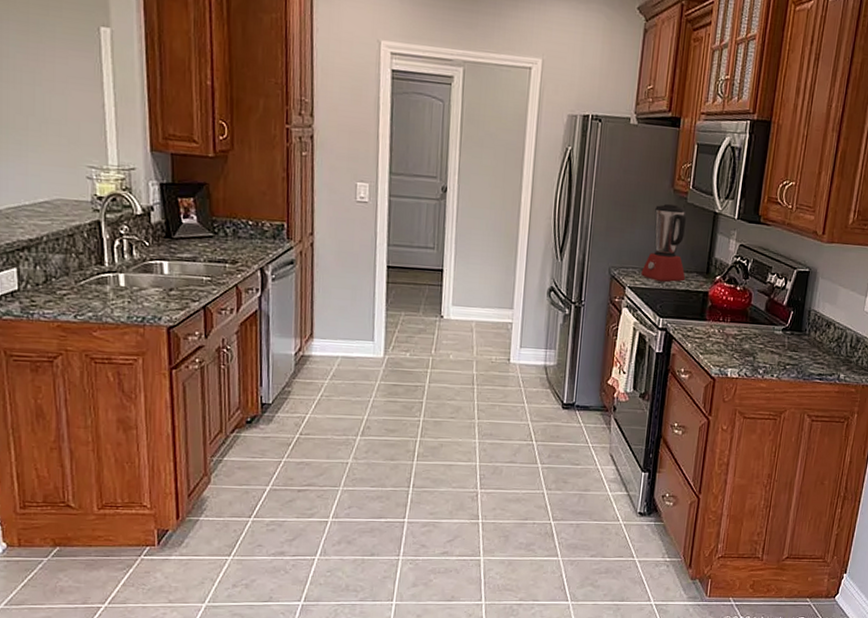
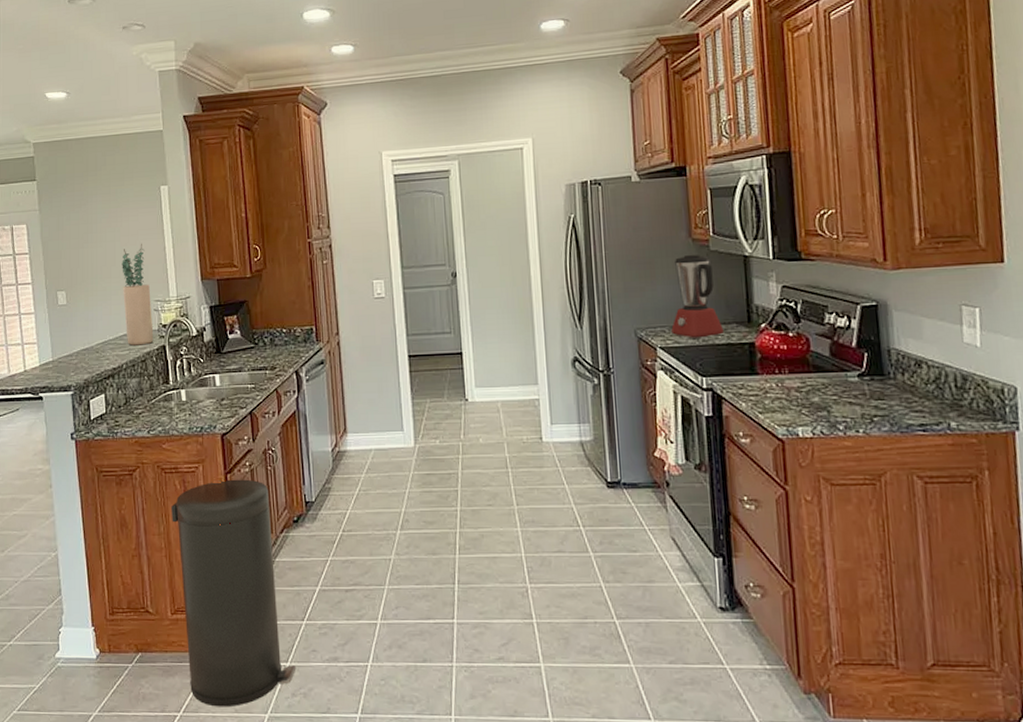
vase: none [43,93,86,217] -> present [122,243,154,346]
pedal bin: none [102,375,239,598] -> present [171,479,297,707]

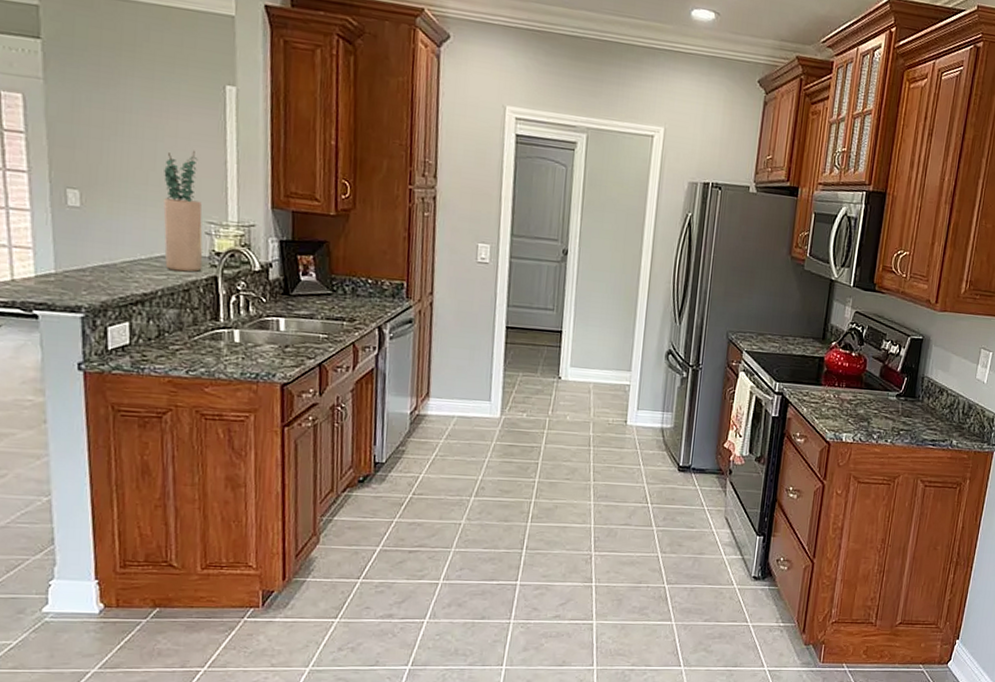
pedal bin: present [171,479,297,707] -> none [210,432,346,662]
blender: present [671,254,725,340] -> none [758,270,803,349]

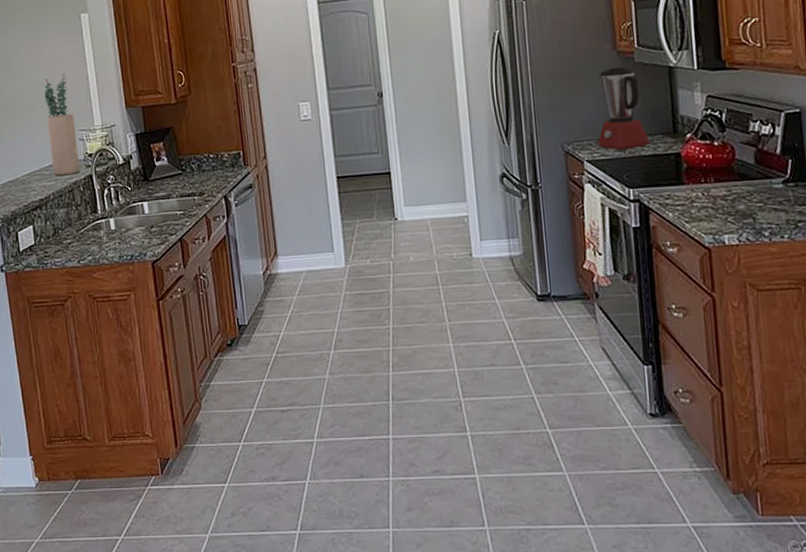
blender: none [758,270,803,349] -> present [598,66,651,152]

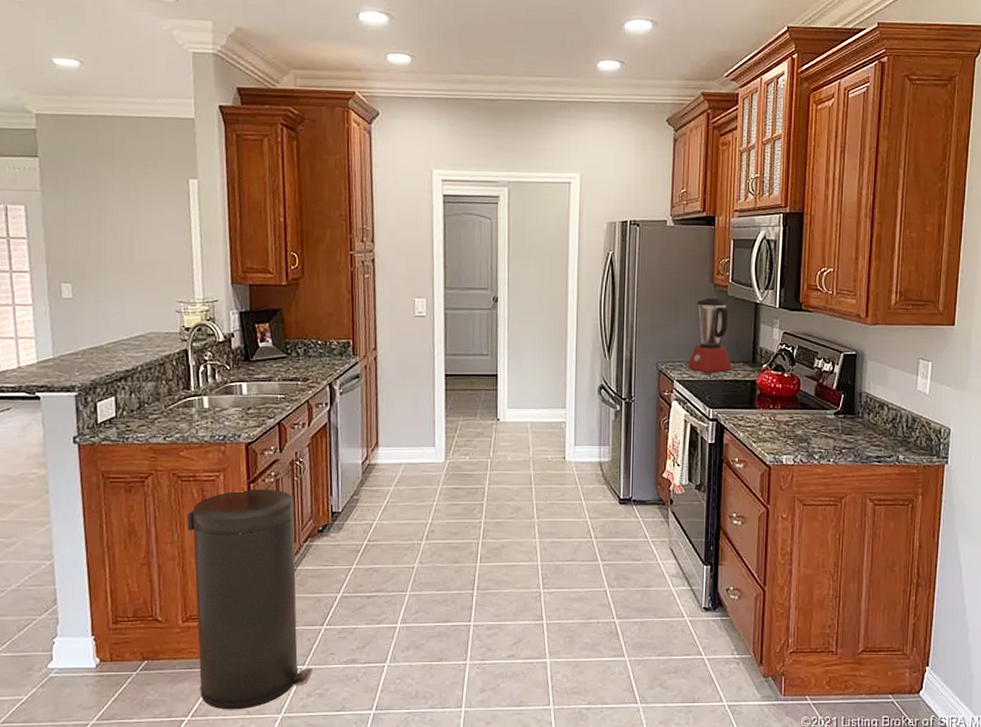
vase: present [44,72,80,176] -> none [140,239,175,348]
pedal bin: none [105,305,235,529] -> present [187,489,313,710]

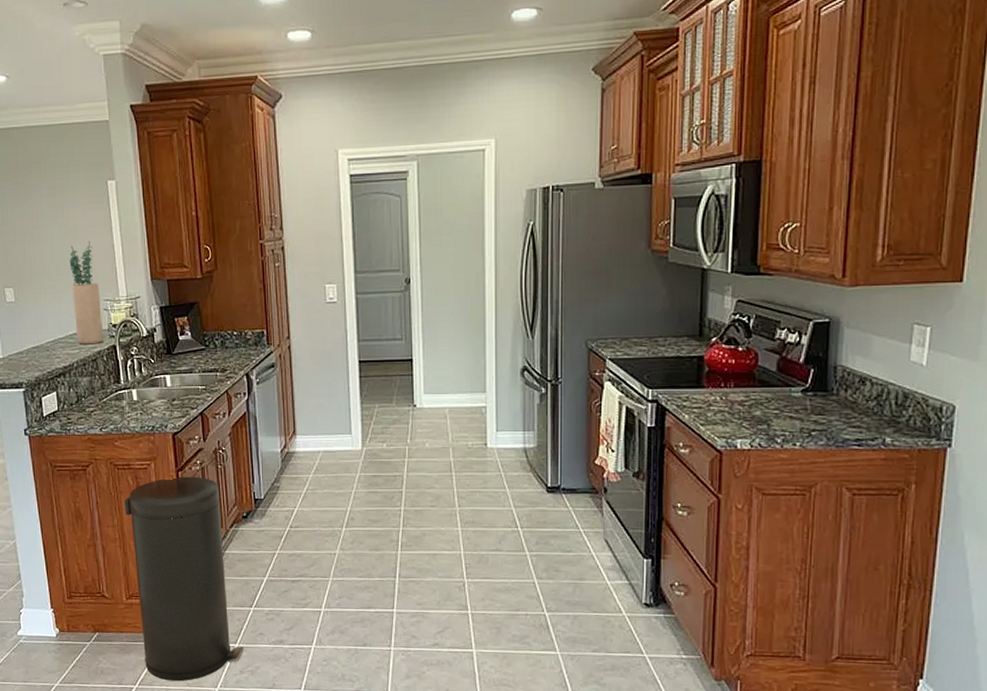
vase: none [140,239,175,348] -> present [69,240,104,345]
blender: present [688,297,733,375] -> none [622,265,675,352]

